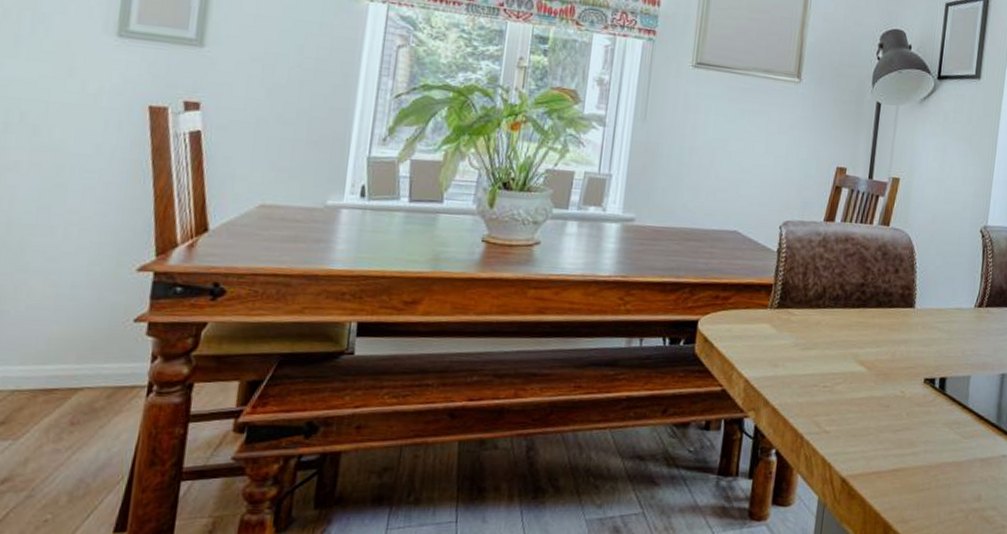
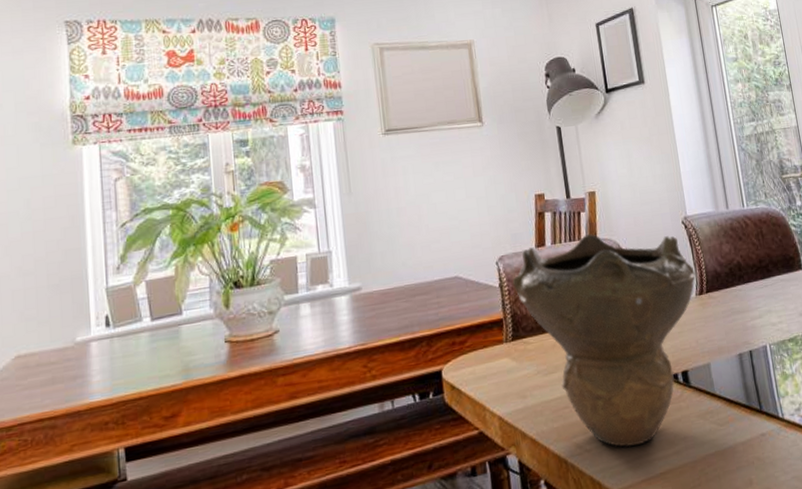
decorative bowl: none [791,219,980,438] -> present [512,233,696,447]

